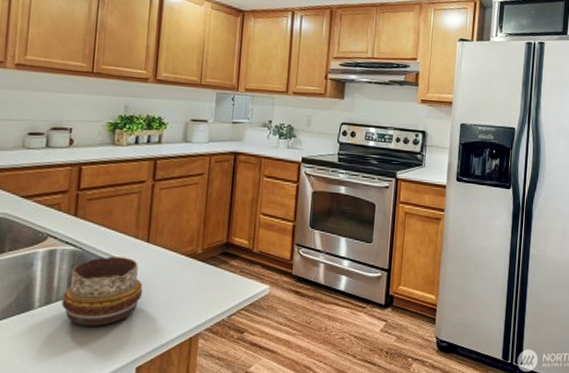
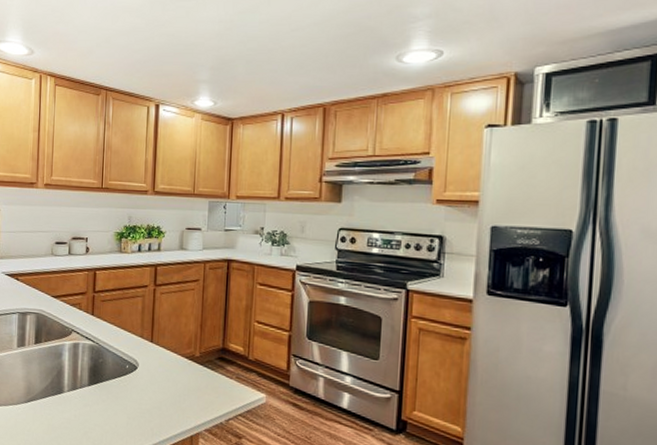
decorative bowl: present [61,257,143,326] -> none [84,353,149,414]

